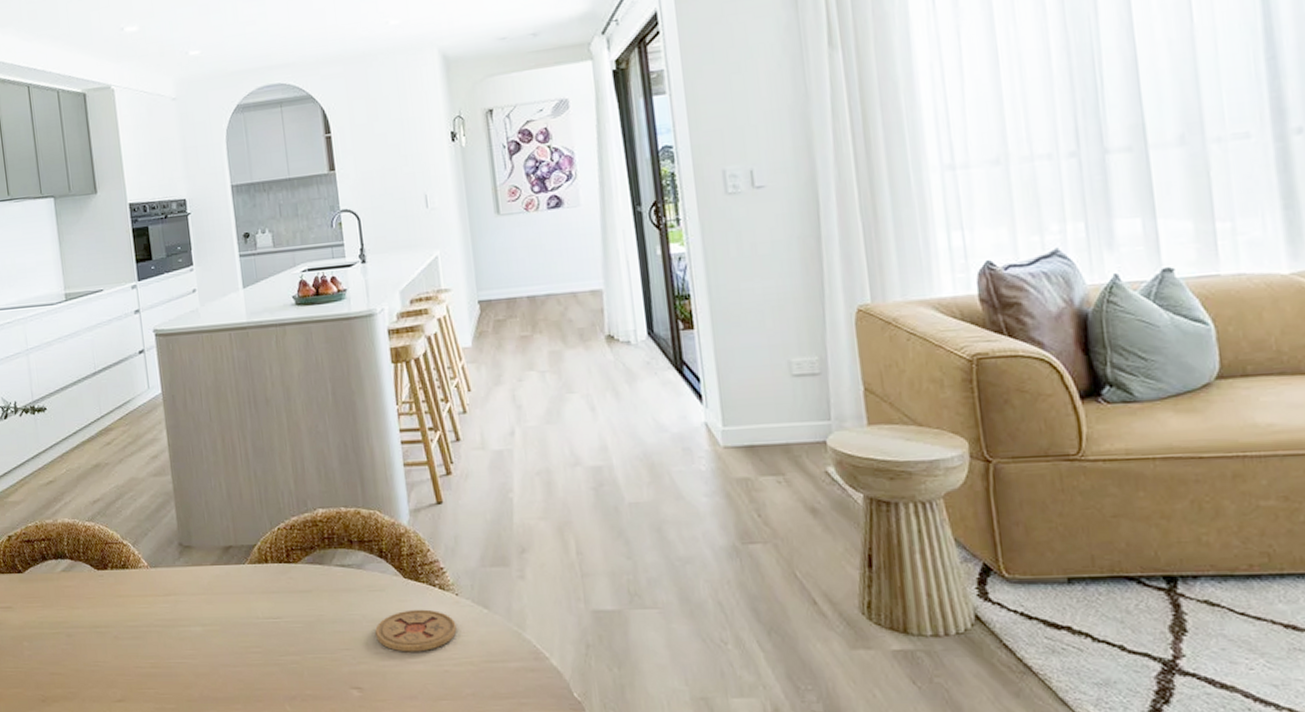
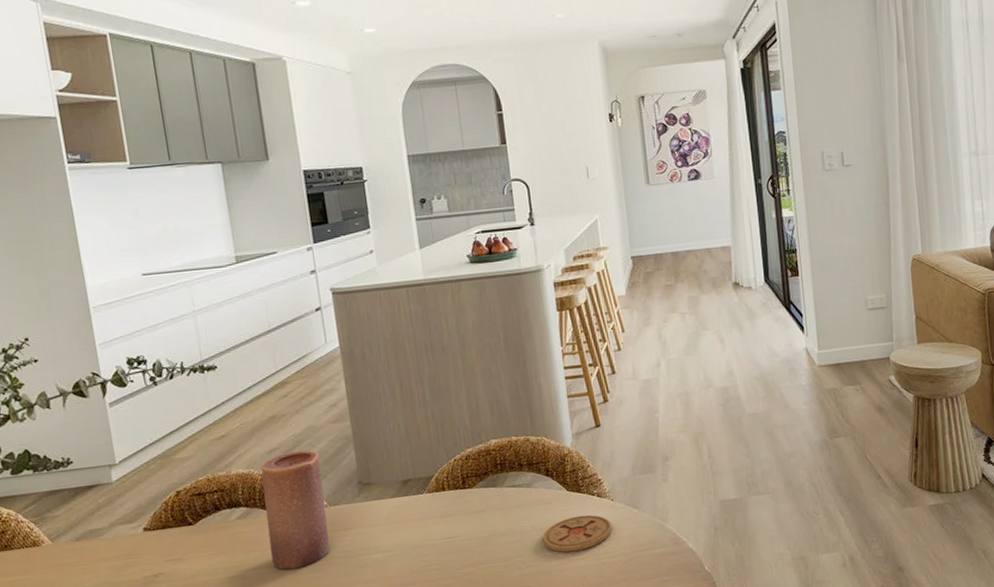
candle: none [85,503,150,632] -> present [261,450,330,570]

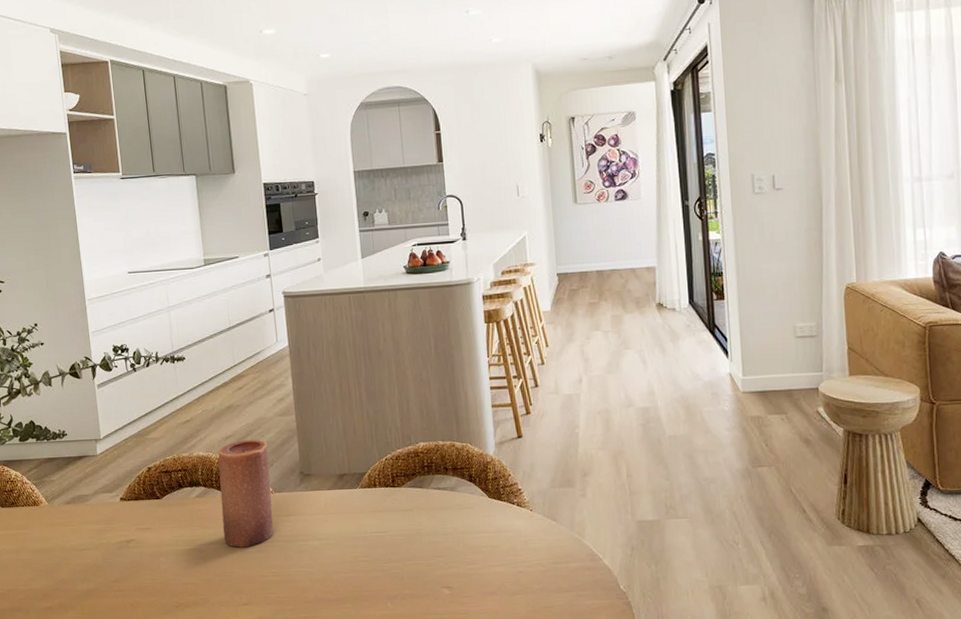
coaster: present [542,514,612,553] -> none [464,522,530,558]

